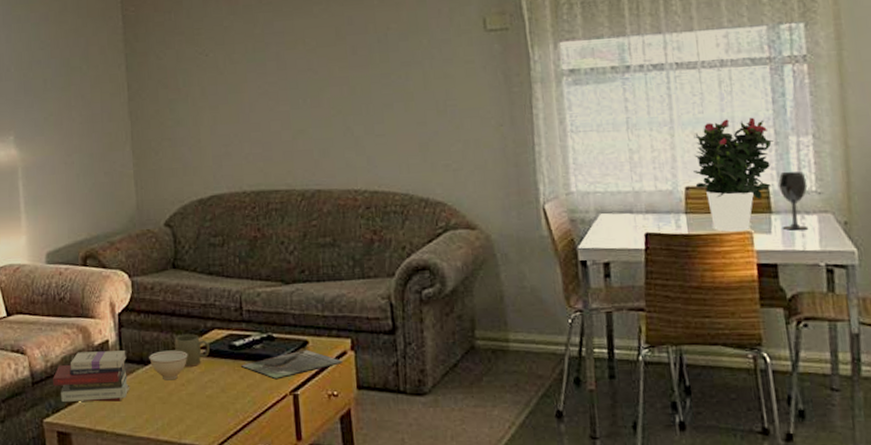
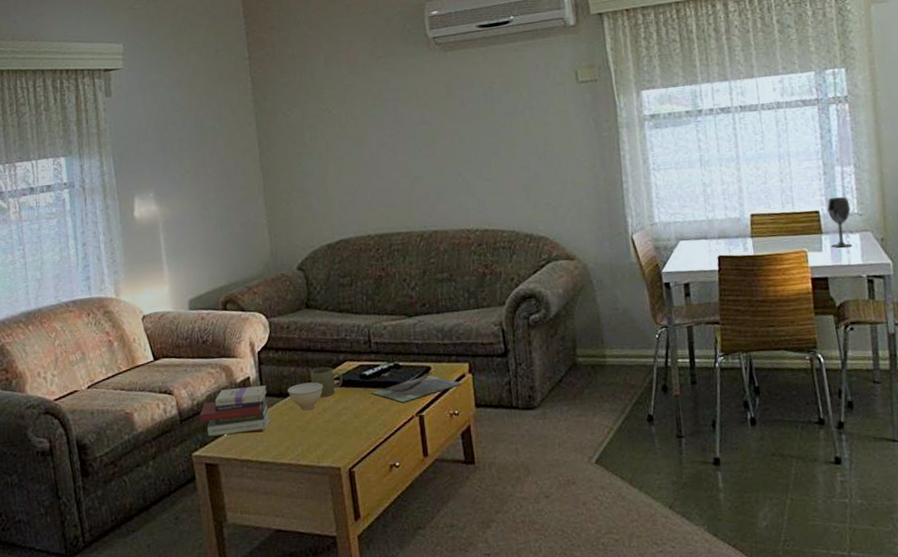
potted flower: present [693,117,773,232] -> none [756,151,822,252]

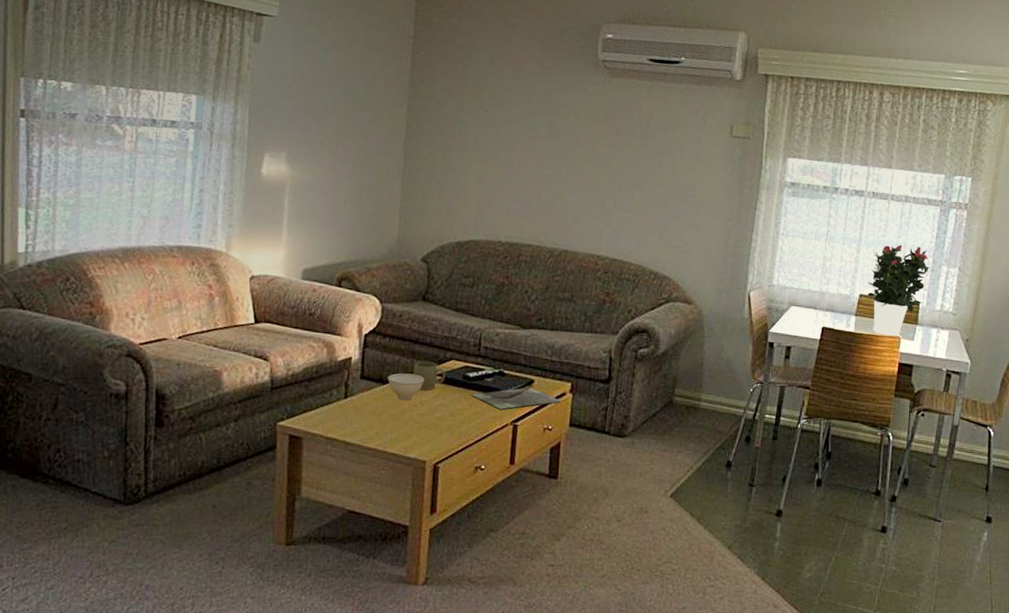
books: present [199,385,272,437] -> none [292,365,367,414]
potted flower: none [756,151,822,252] -> present [867,244,930,336]
wine glass: present [827,197,853,248] -> none [923,293,947,341]

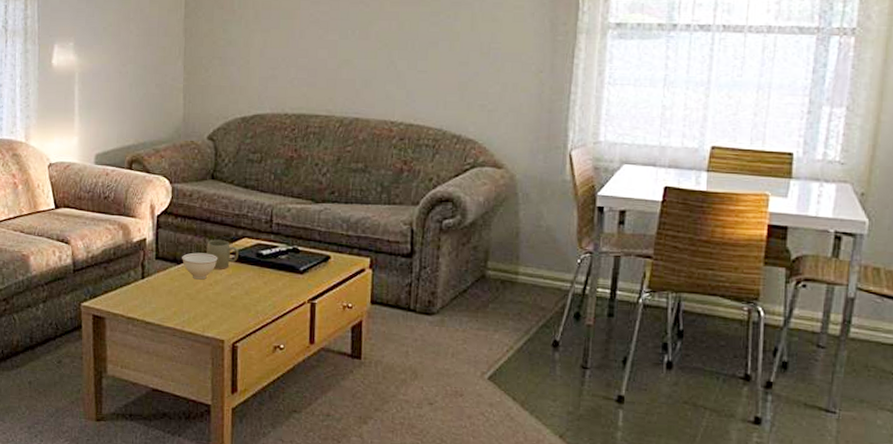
magazine: present [470,387,561,411] -> none [265,264,360,289]
potted flower: present [867,244,930,336] -> none [721,84,806,193]

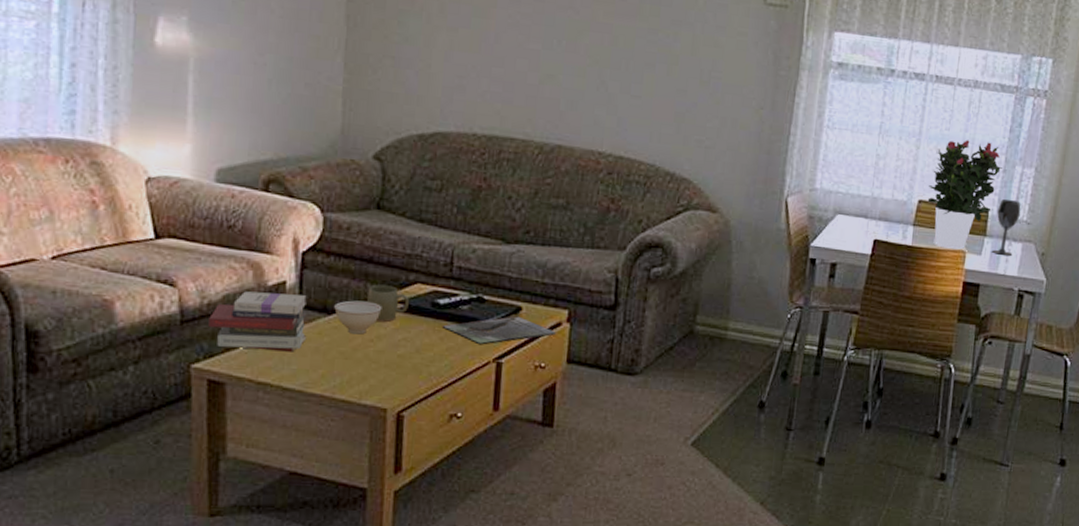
books: none [92,247,162,294] -> present [208,291,307,352]
magazine: none [265,264,360,289] -> present [441,316,556,345]
potted flower: none [721,84,806,193] -> present [927,140,1002,250]
wine glass: none [800,140,832,197] -> present [992,198,1021,256]

